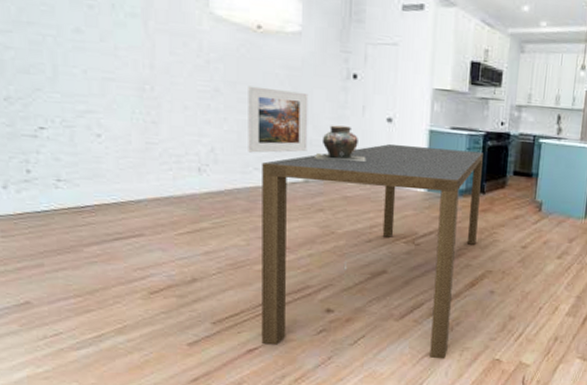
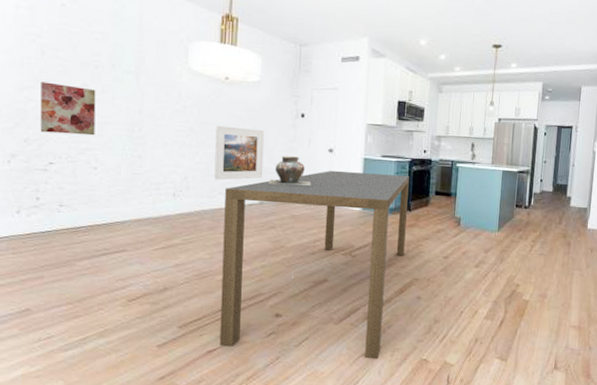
wall art: none [19,24,95,95] -> present [40,81,96,136]

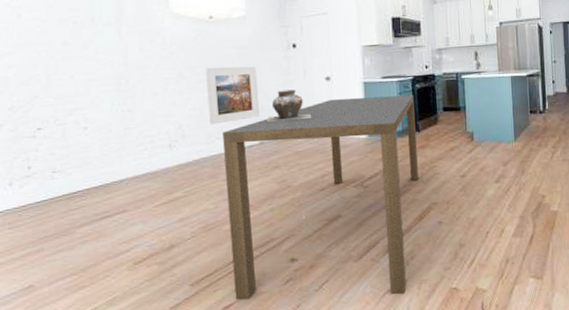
wall art: present [40,81,96,136] -> none [20,45,81,98]

